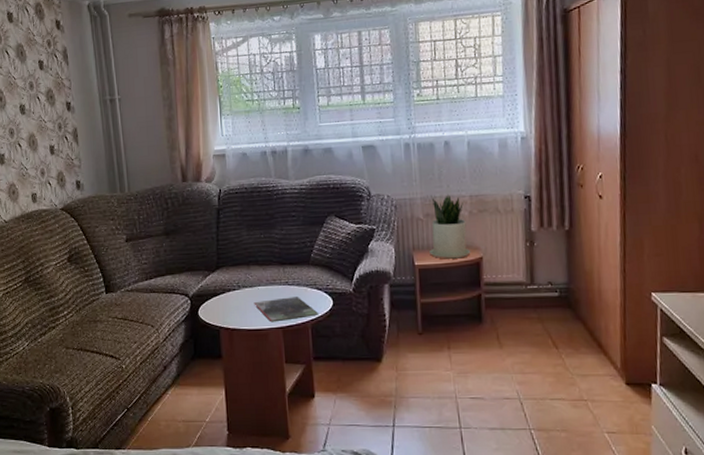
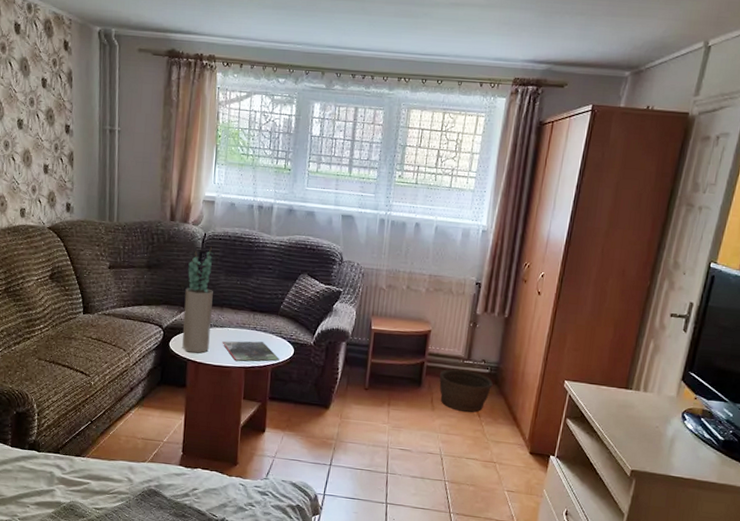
vase: none [207,202,241,319] -> present [182,246,214,354]
planter: present [429,194,471,259] -> none [386,271,424,329]
basket: none [501,296,566,345] -> present [439,368,493,413]

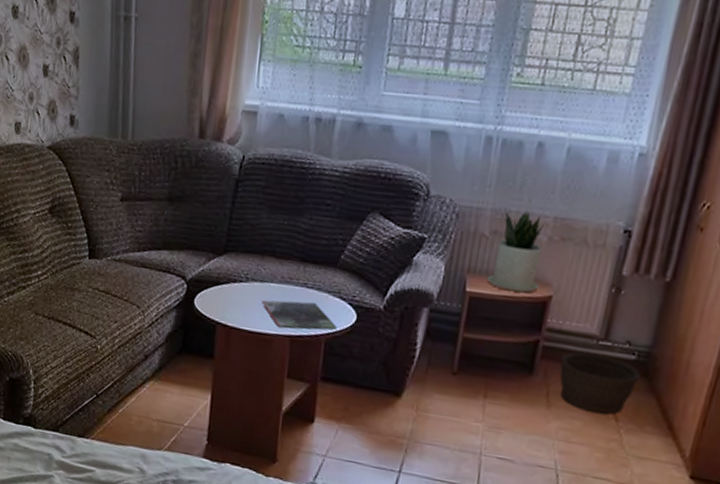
vase: present [182,246,214,354] -> none [210,173,254,315]
planter: none [386,271,424,329] -> present [487,211,546,293]

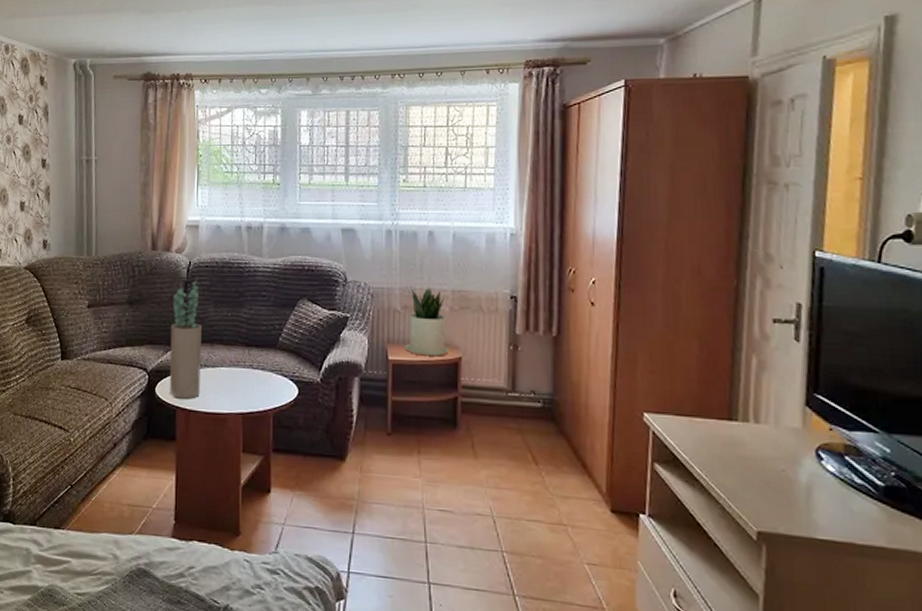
vase: none [210,173,254,315] -> present [169,275,202,399]
magazine: present [261,299,338,330] -> none [214,381,283,407]
basket: present [559,351,641,415] -> none [478,403,549,459]

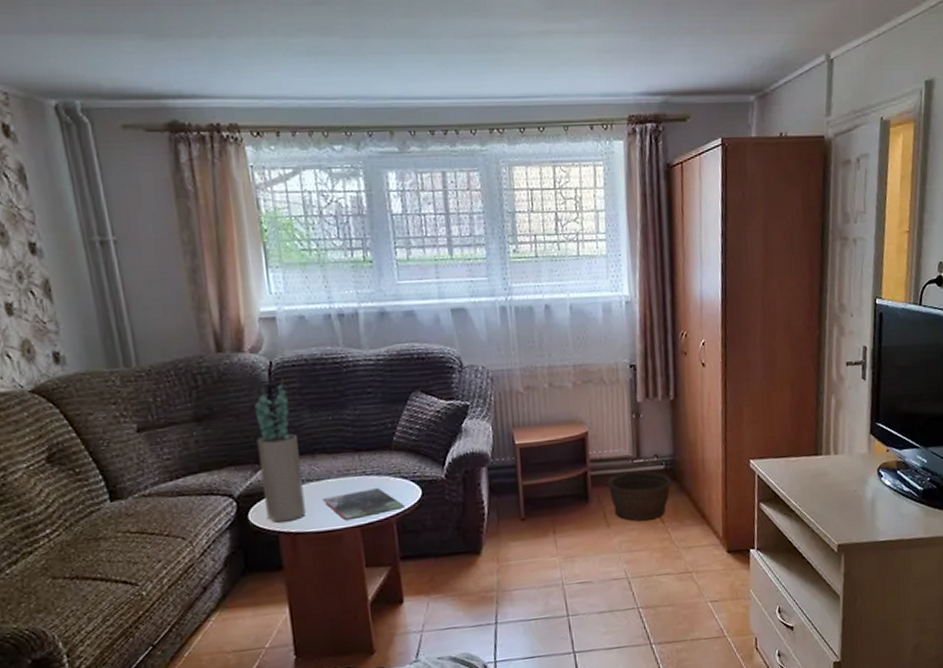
magazine: none [214,381,283,407] -> present [322,488,406,521]
planter: present [405,287,450,357] -> none [531,364,576,436]
basket: none [478,403,549,459] -> present [607,470,672,522]

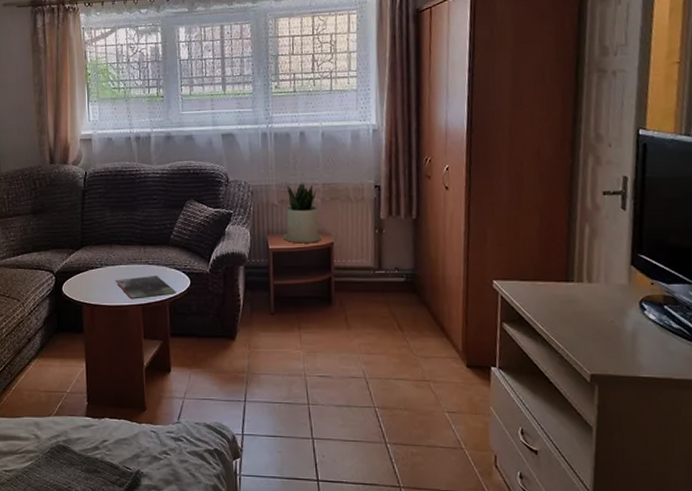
vase: present [254,377,306,523] -> none [72,184,102,295]
planter: none [531,364,576,436] -> present [283,182,323,244]
basket: present [607,470,672,522] -> none [349,281,411,327]

